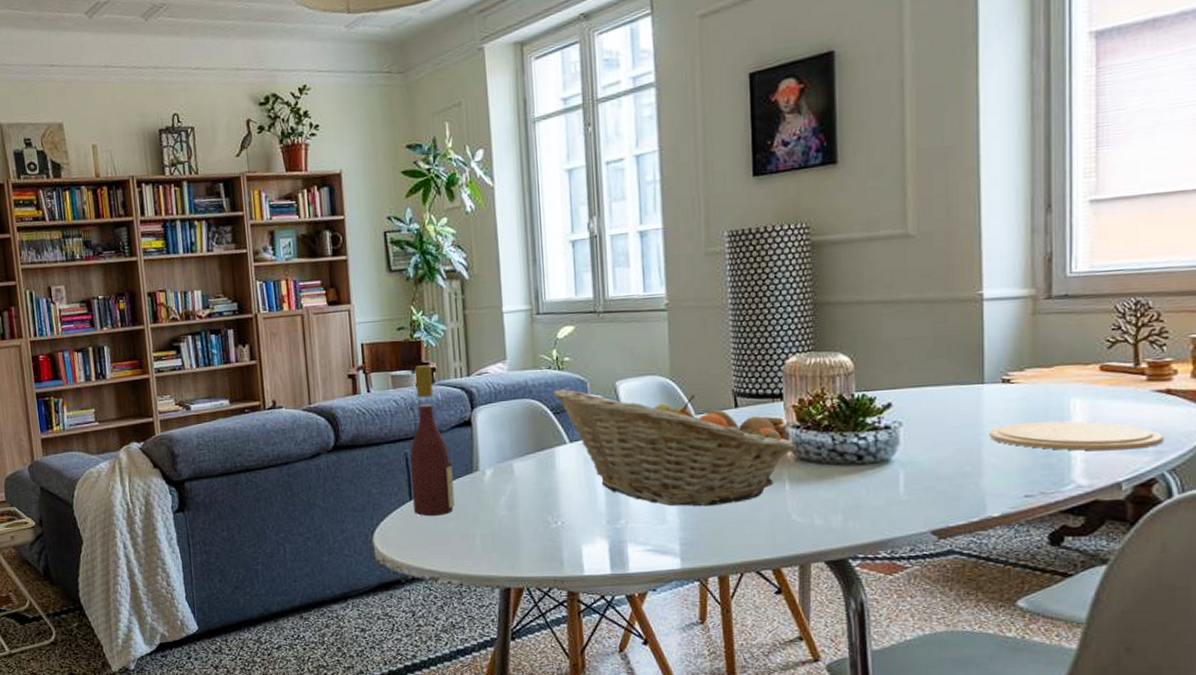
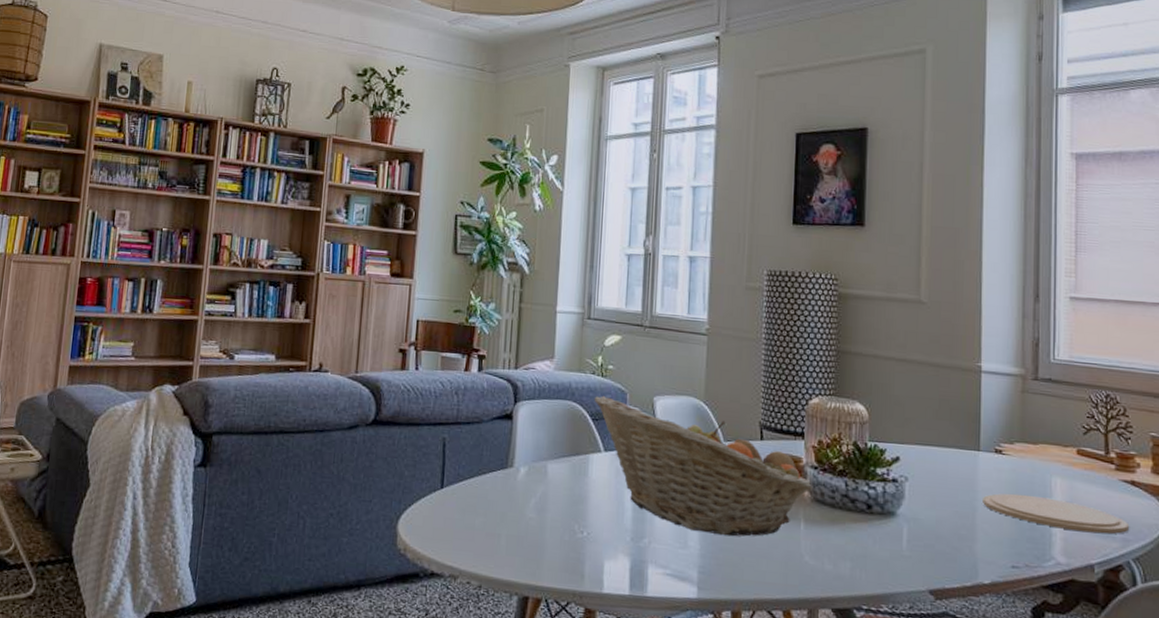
wine bottle: present [409,365,455,517] -> none [443,350,488,510]

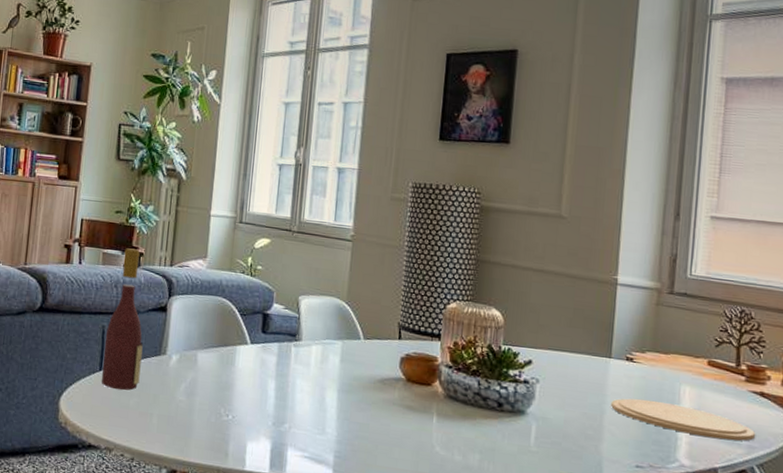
wine bottle: none [443,350,488,510] -> present [101,248,143,391]
fruit basket: present [594,395,812,537] -> none [242,293,446,427]

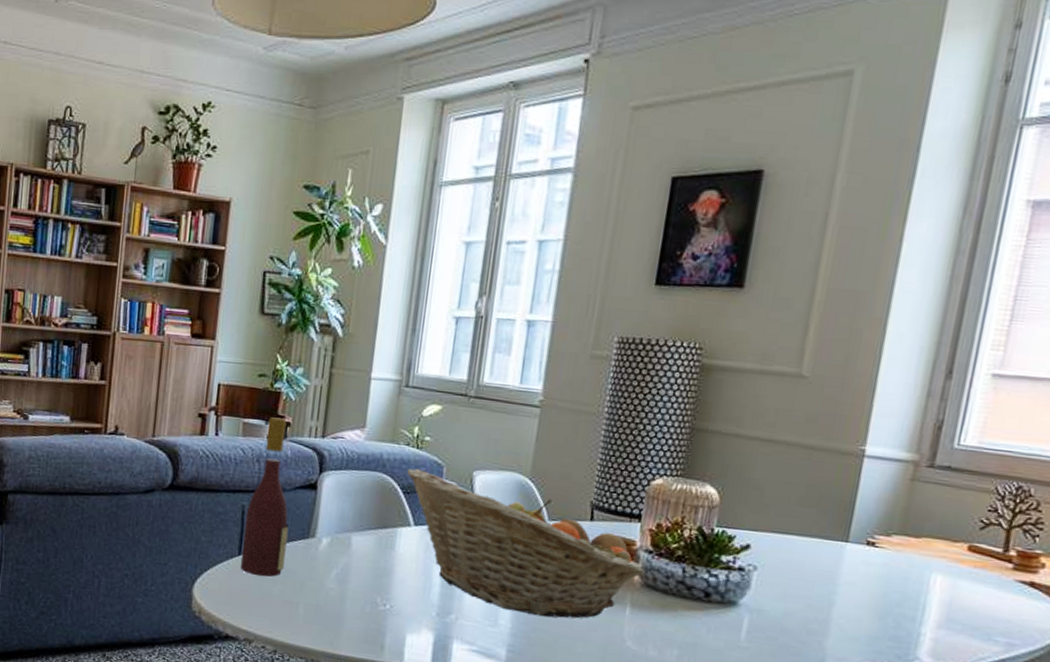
fruit basket: none [242,293,446,427] -> present [406,468,644,619]
plate: present [611,398,756,441] -> none [842,588,1019,638]

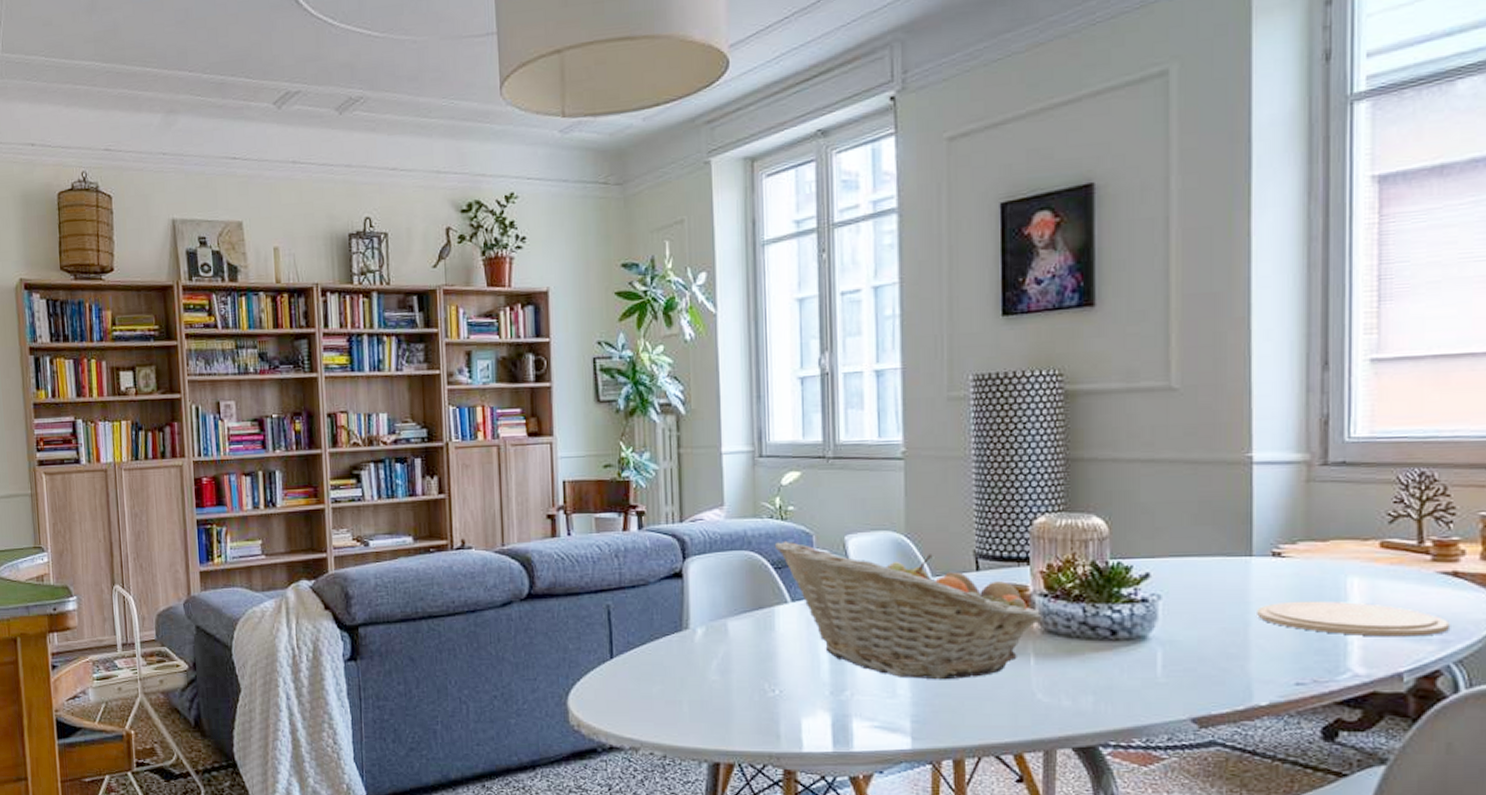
wine bottle: present [240,417,289,577] -> none [612,508,661,678]
plate: none [842,588,1019,638] -> present [1257,600,1451,637]

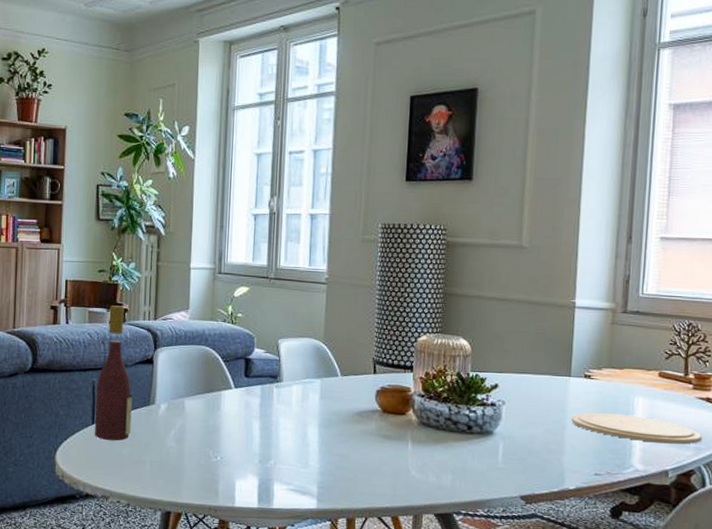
wine bottle: none [612,508,661,678] -> present [94,305,132,441]
fruit basket: present [774,540,1042,680] -> none [225,340,419,457]

